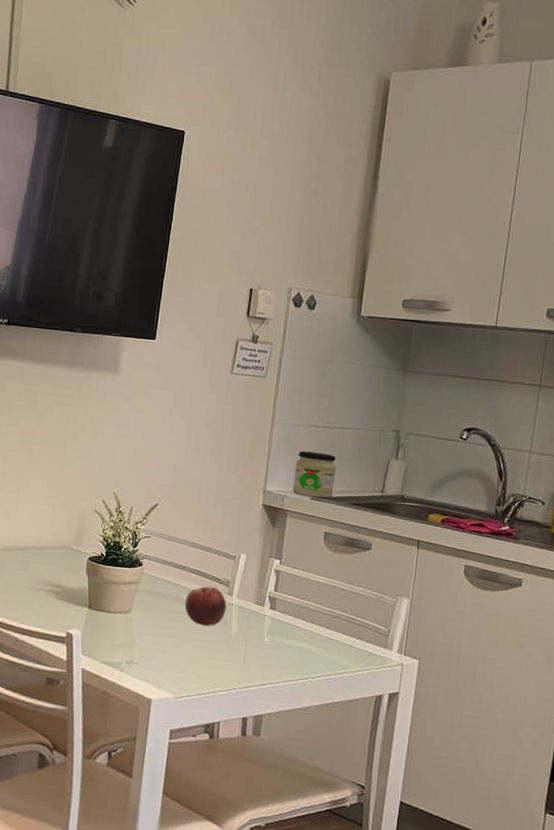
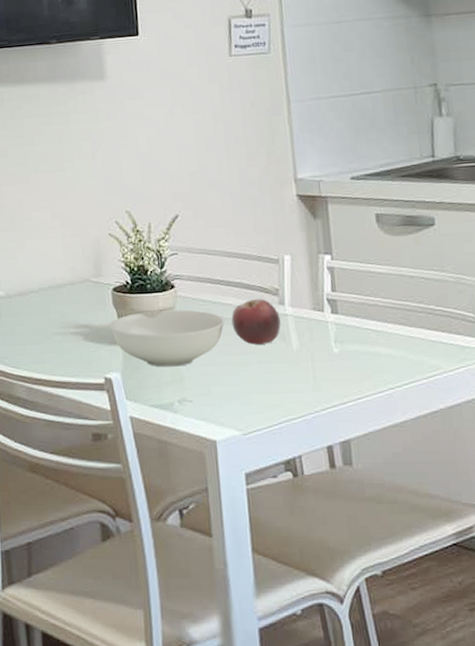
bowl: none [79,582,180,633] -> present [109,309,225,367]
jar: present [292,451,336,499] -> none [325,125,376,178]

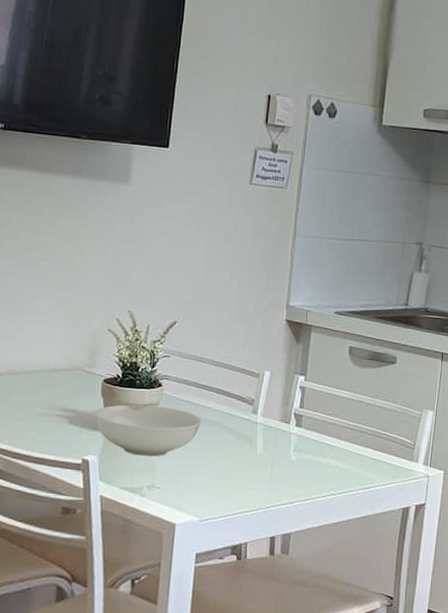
fruit: present [231,298,281,345] -> none [207,405,251,446]

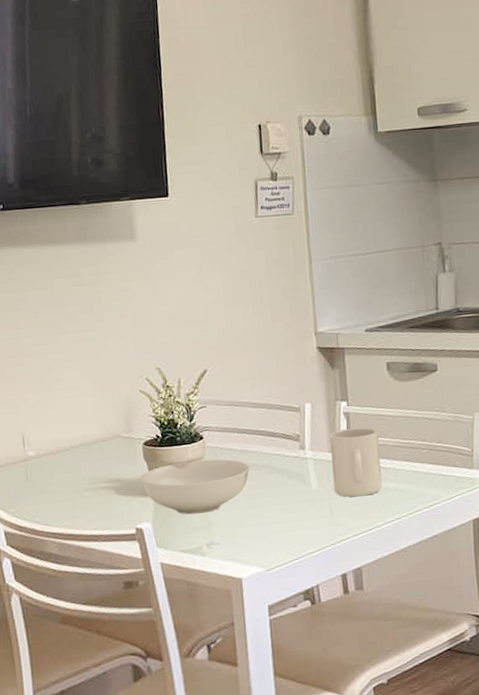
cup: none [277,401,329,468] -> present [329,427,382,497]

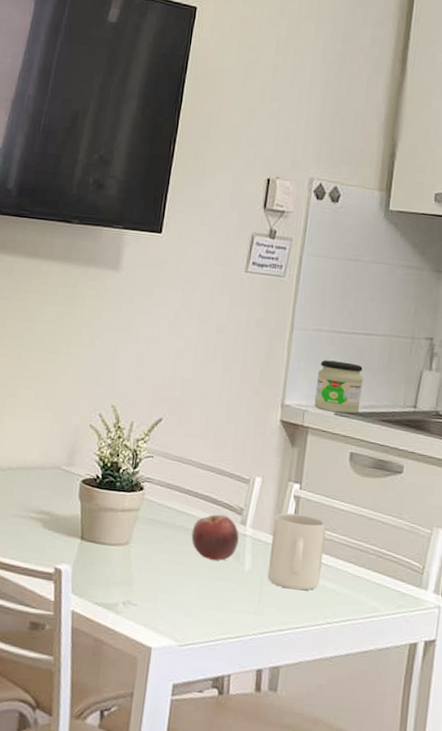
bowl: present [140,459,251,514] -> none [70,508,186,569]
fruit: none [256,444,302,488] -> present [191,514,239,561]
jar: none [343,281,388,331] -> present [314,360,363,415]

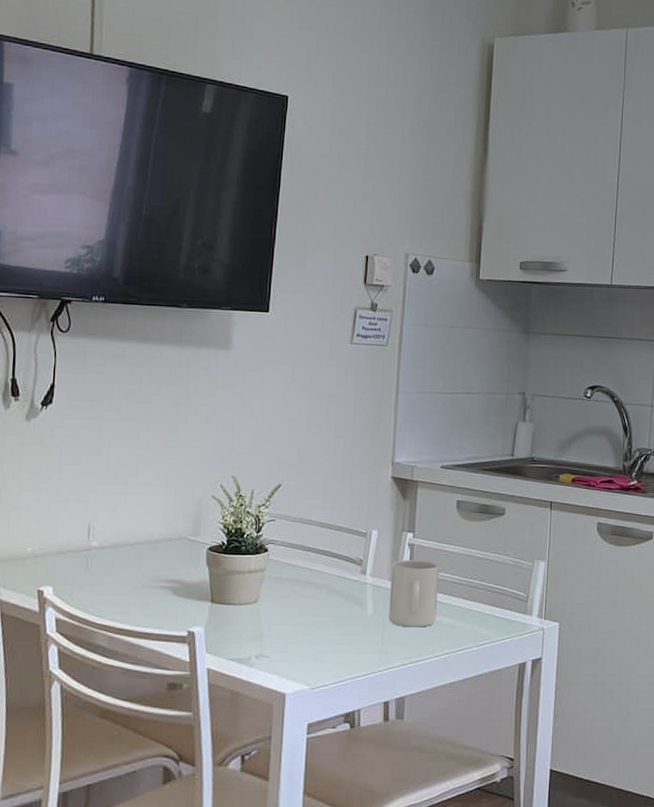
fruit: present [191,514,239,561] -> none [316,567,360,609]
jar: present [314,360,363,415] -> none [421,419,465,467]

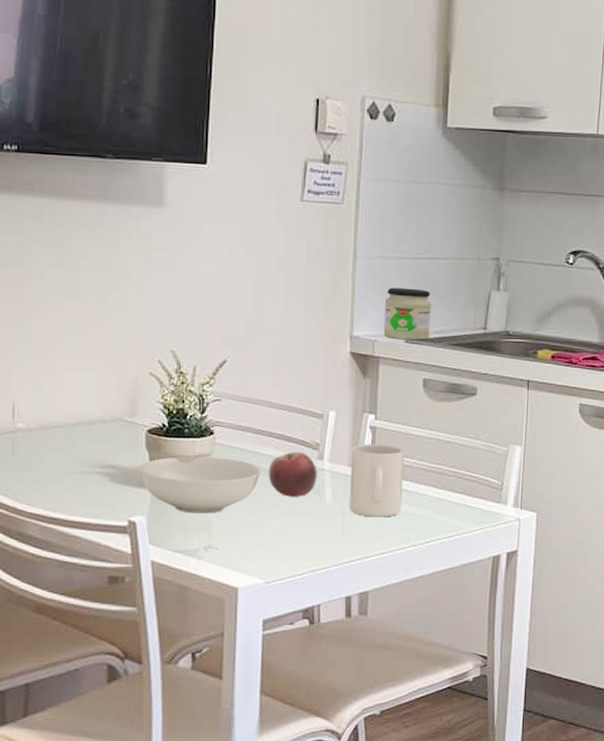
bowl: none [199,572,310,624] -> present [139,456,262,514]
fruit: none [316,567,360,609] -> present [268,451,317,497]
jar: none [421,419,465,467] -> present [383,287,431,342]

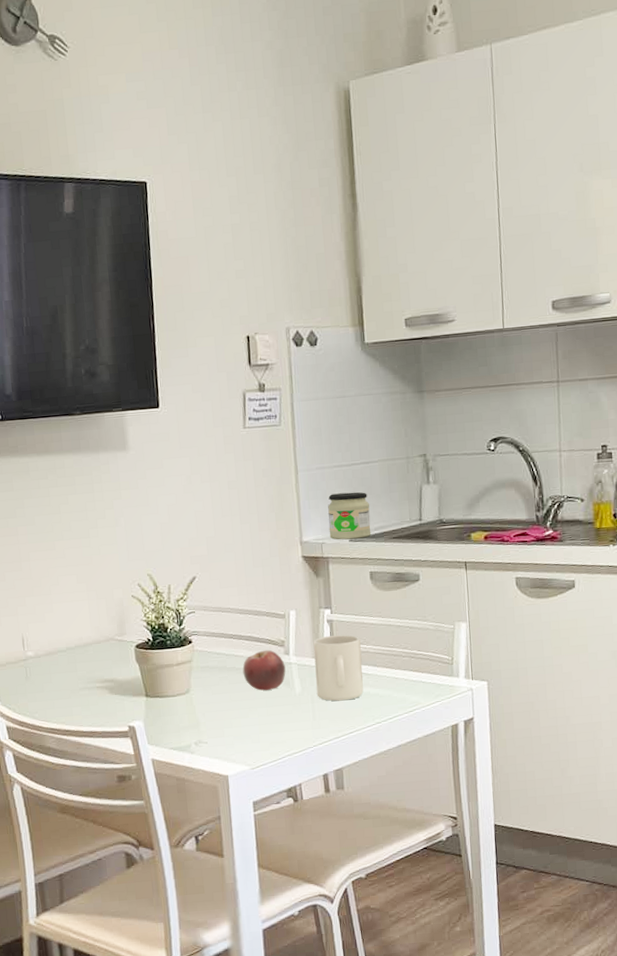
bowl: present [139,456,262,514] -> none [132,662,237,714]

